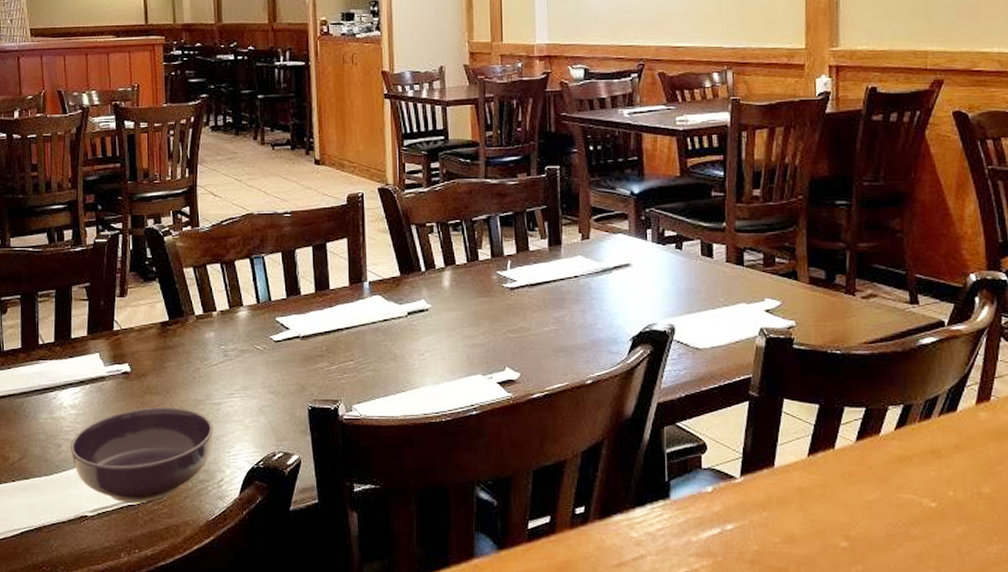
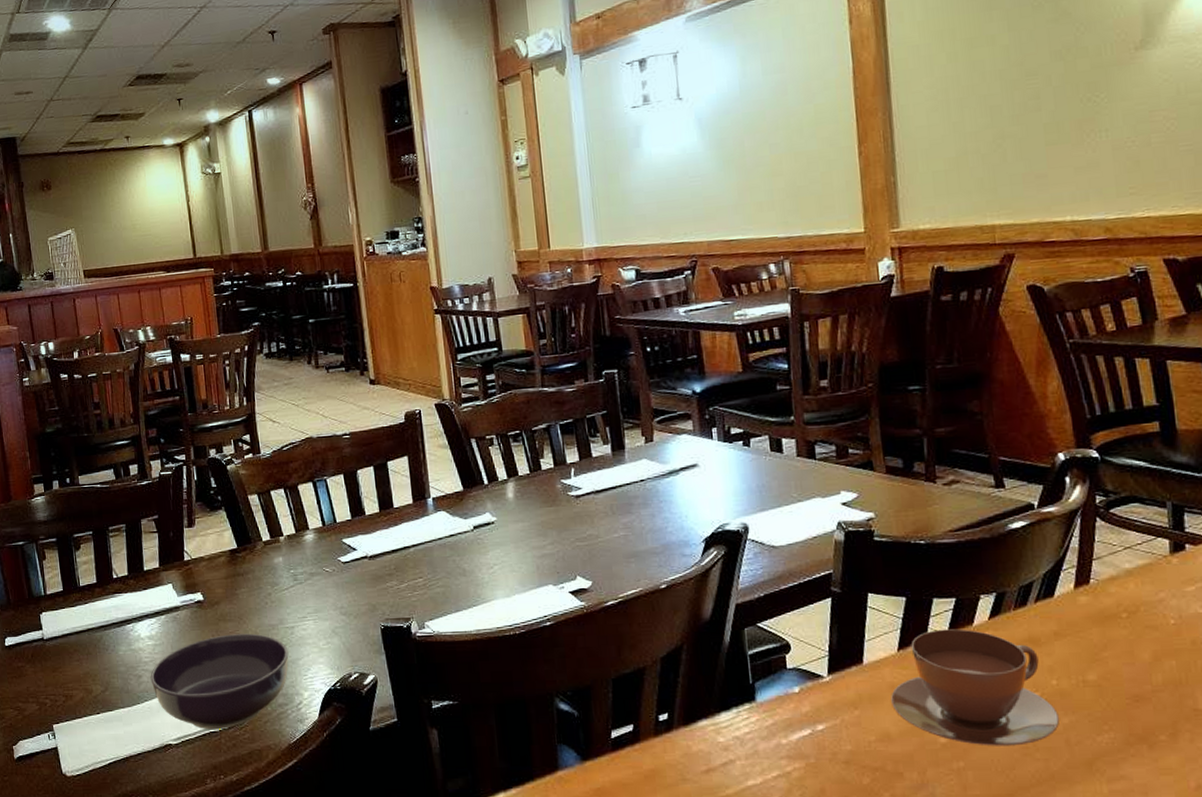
teacup: none [798,437,953,553] -> present [891,629,1059,746]

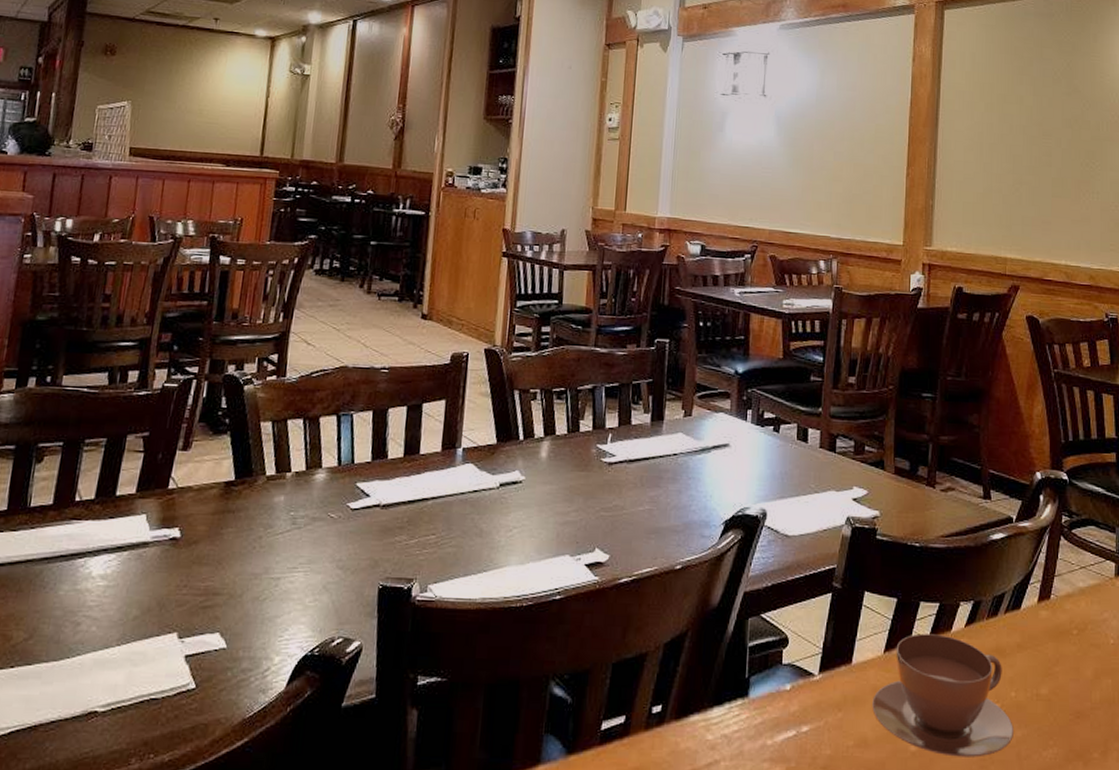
bowl: present [150,633,289,730] -> none [90,580,268,697]

